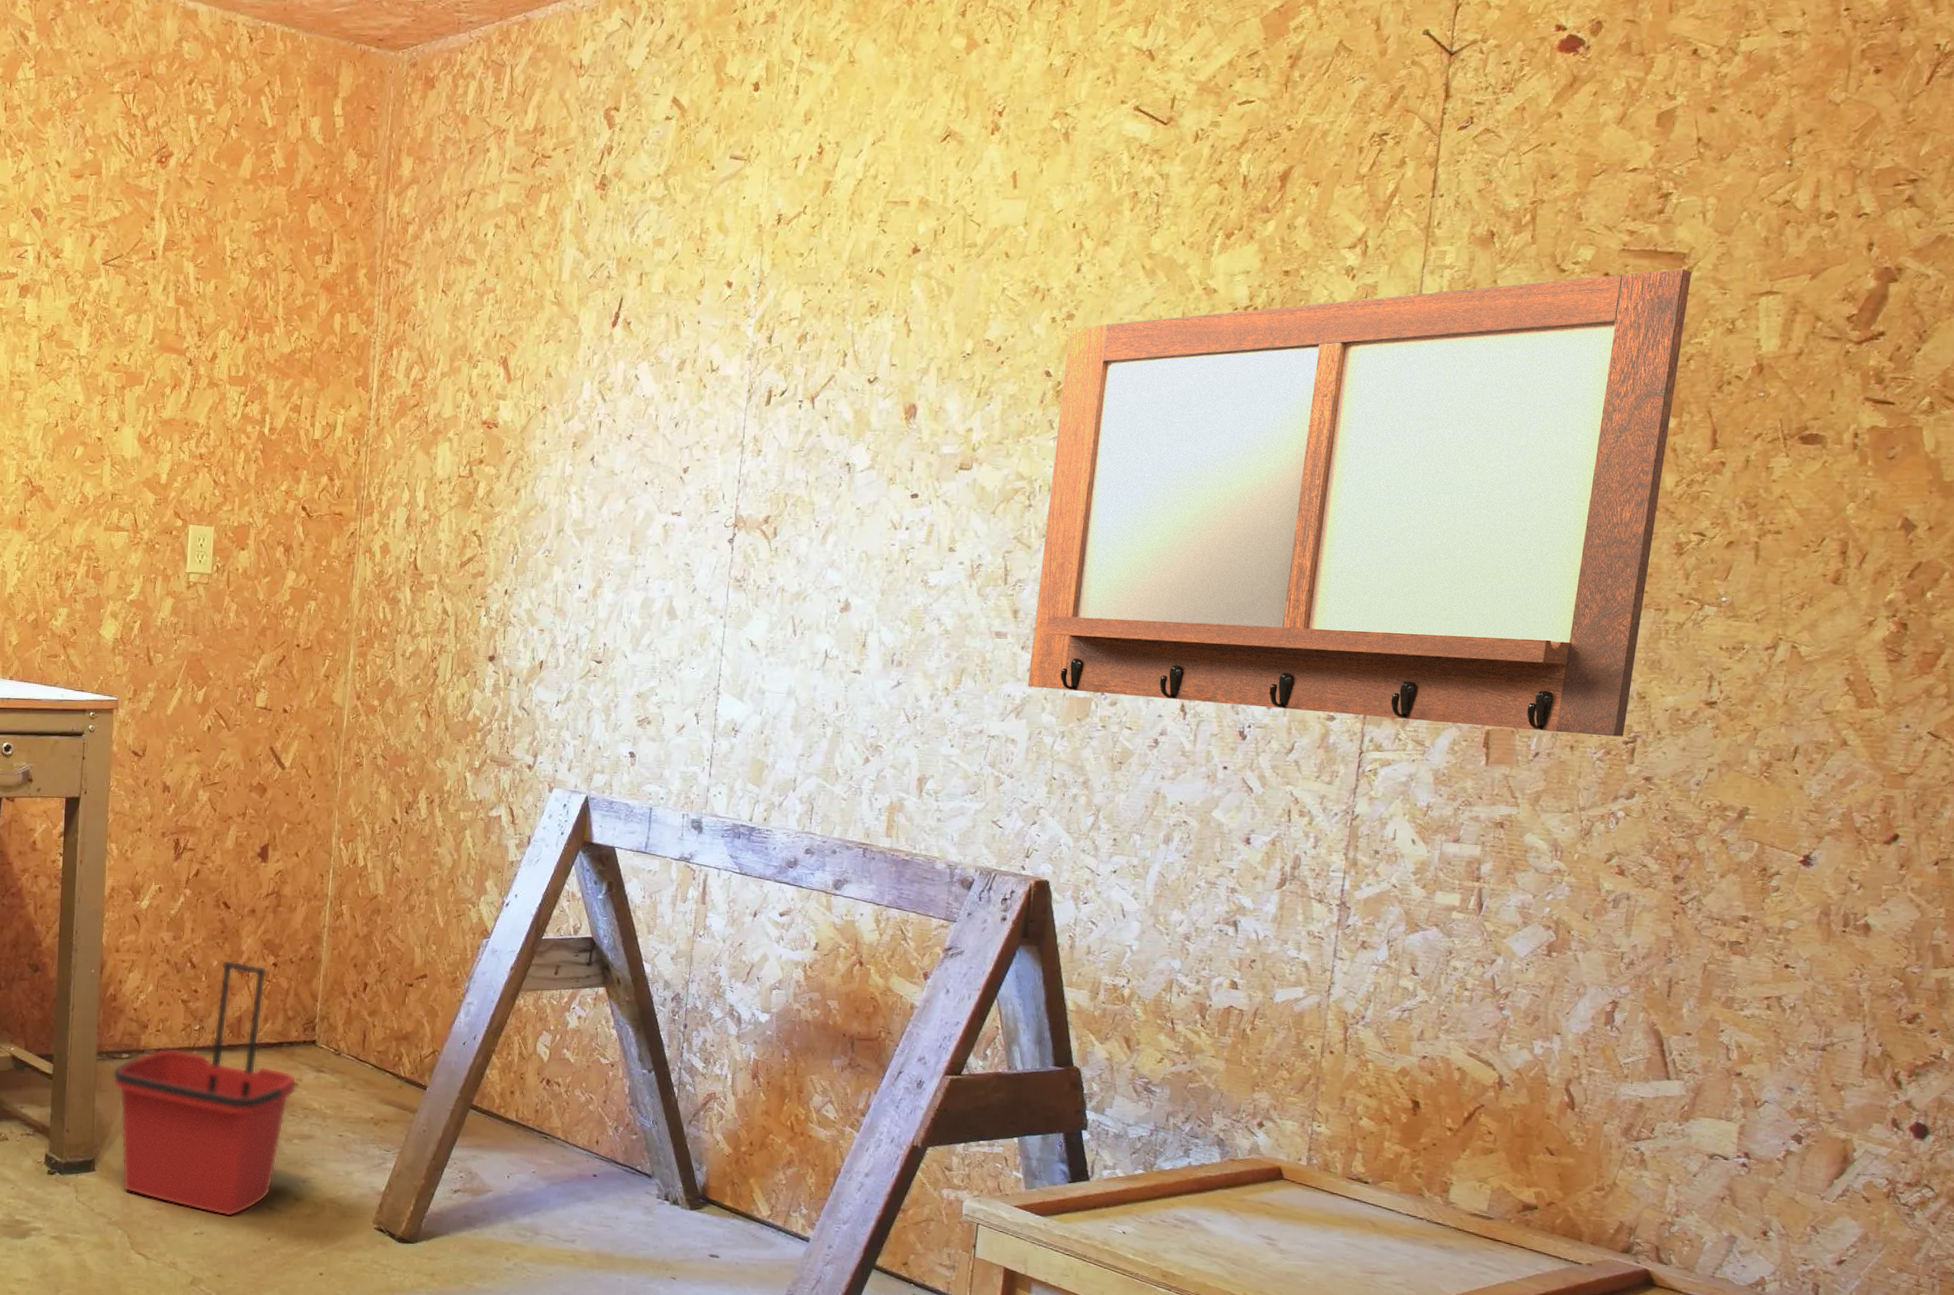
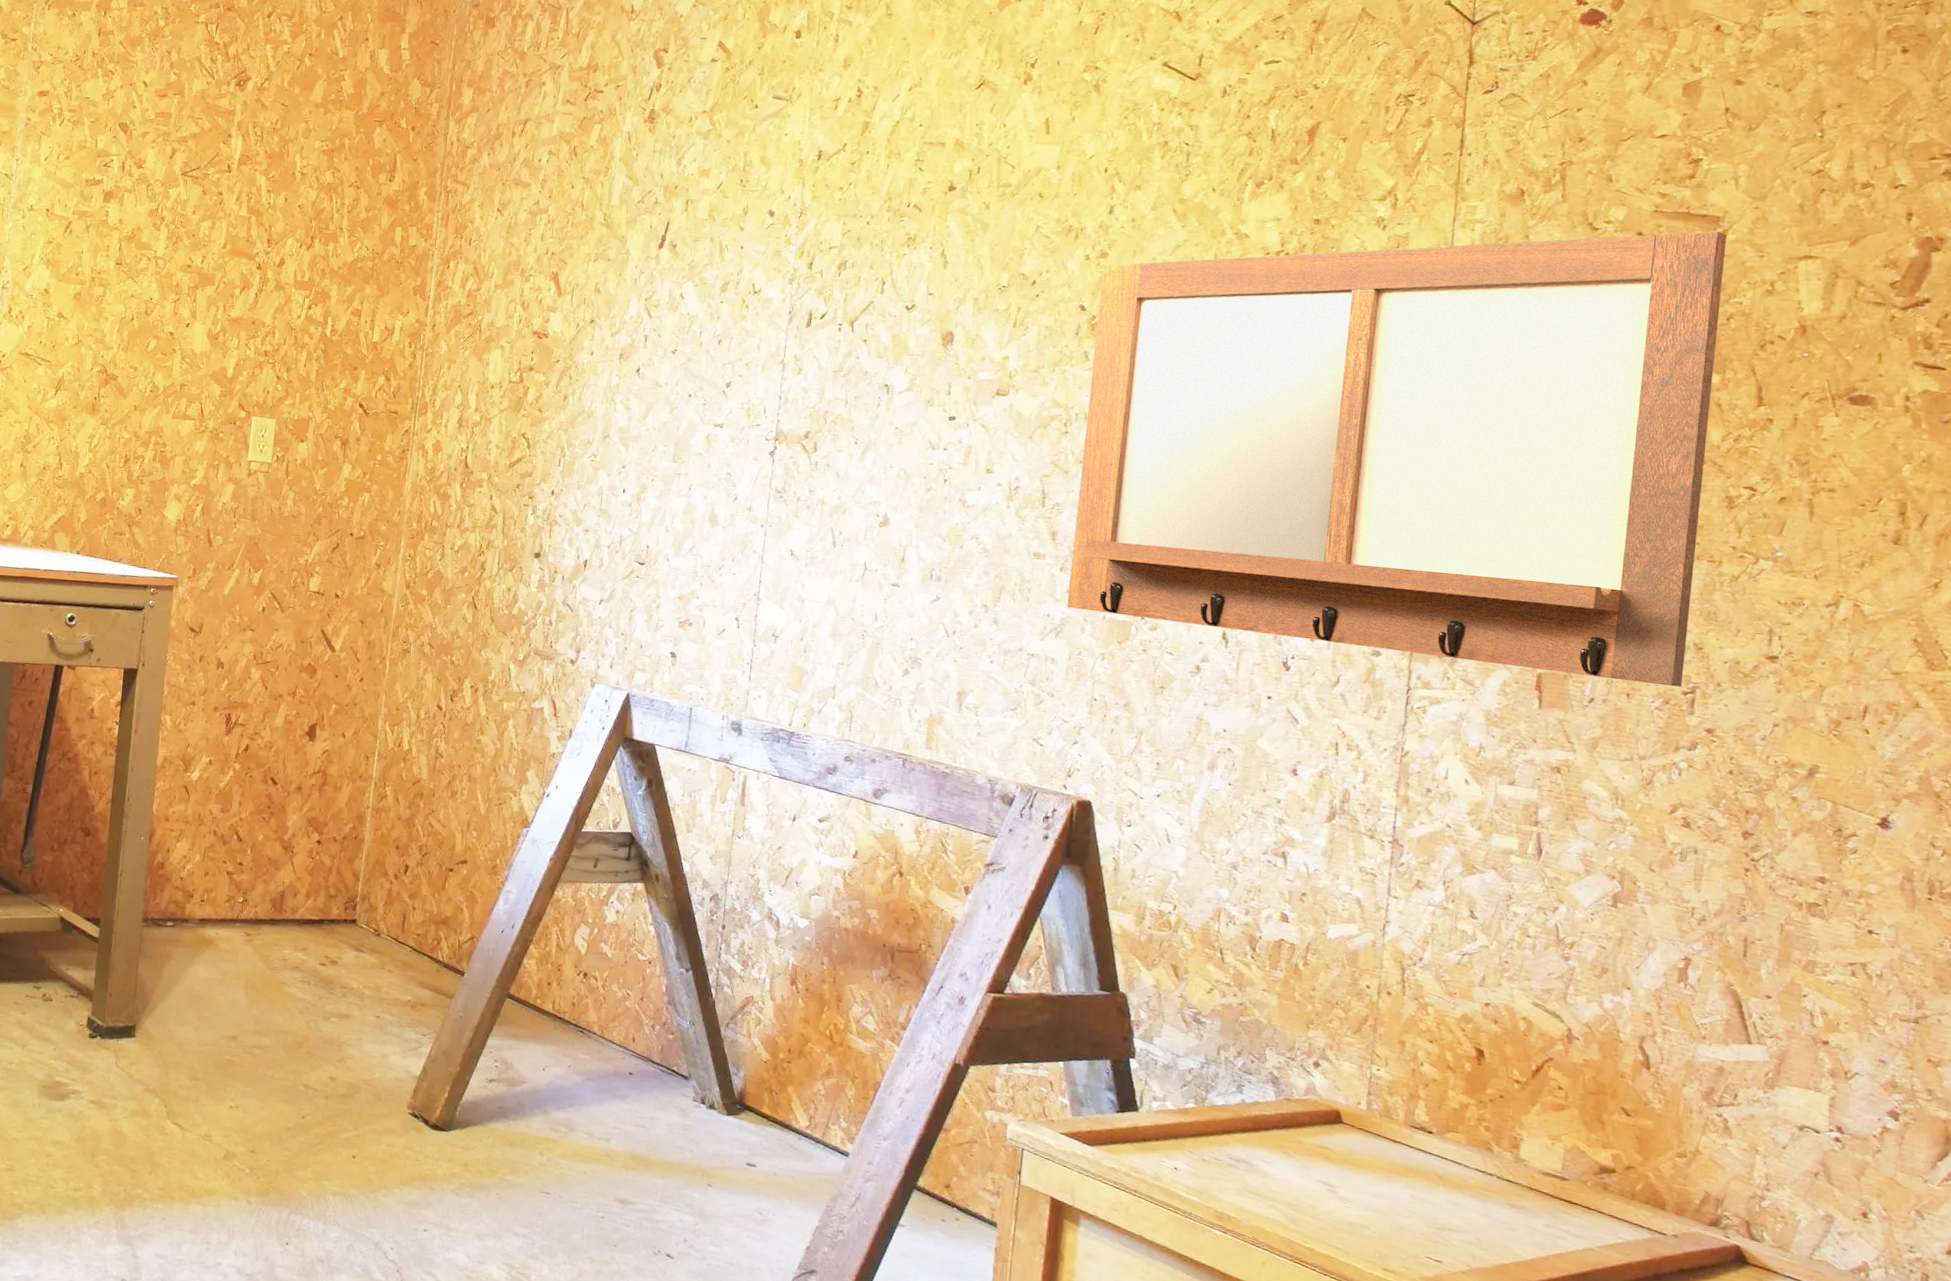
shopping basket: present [112,960,297,1217] -> none [156,834,337,1093]

